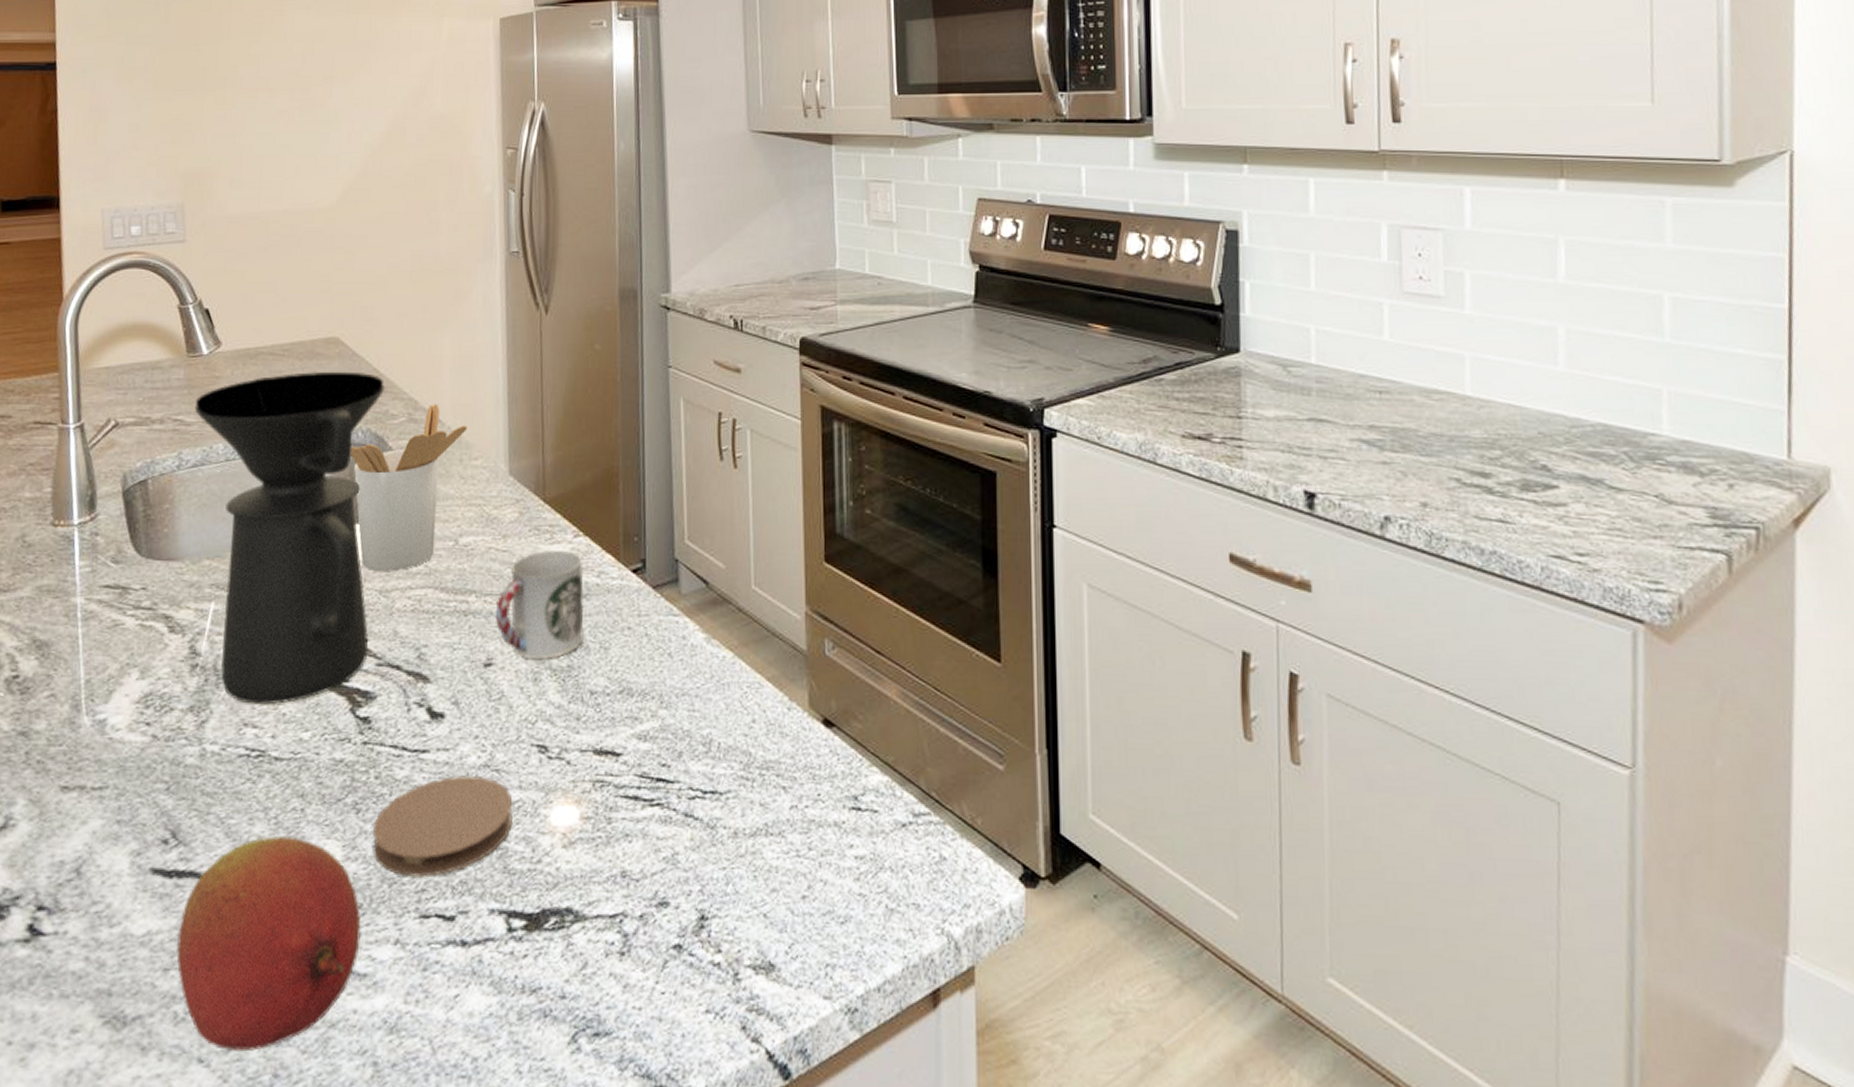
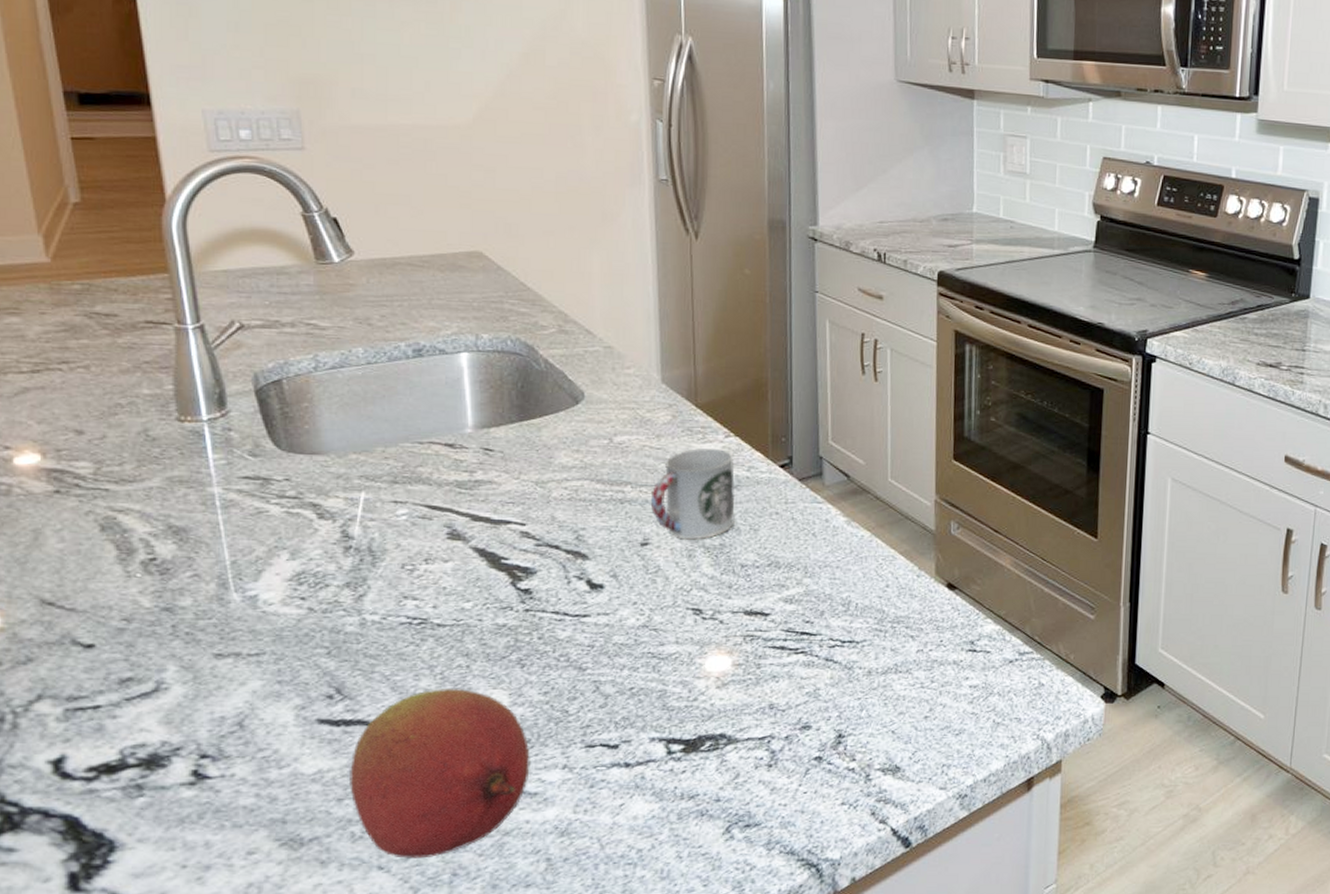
coffee maker: present [194,371,385,705] -> none [328,283,532,581]
utensil holder: present [351,404,468,571] -> none [500,318,619,465]
coaster: present [372,775,513,878] -> none [537,634,670,716]

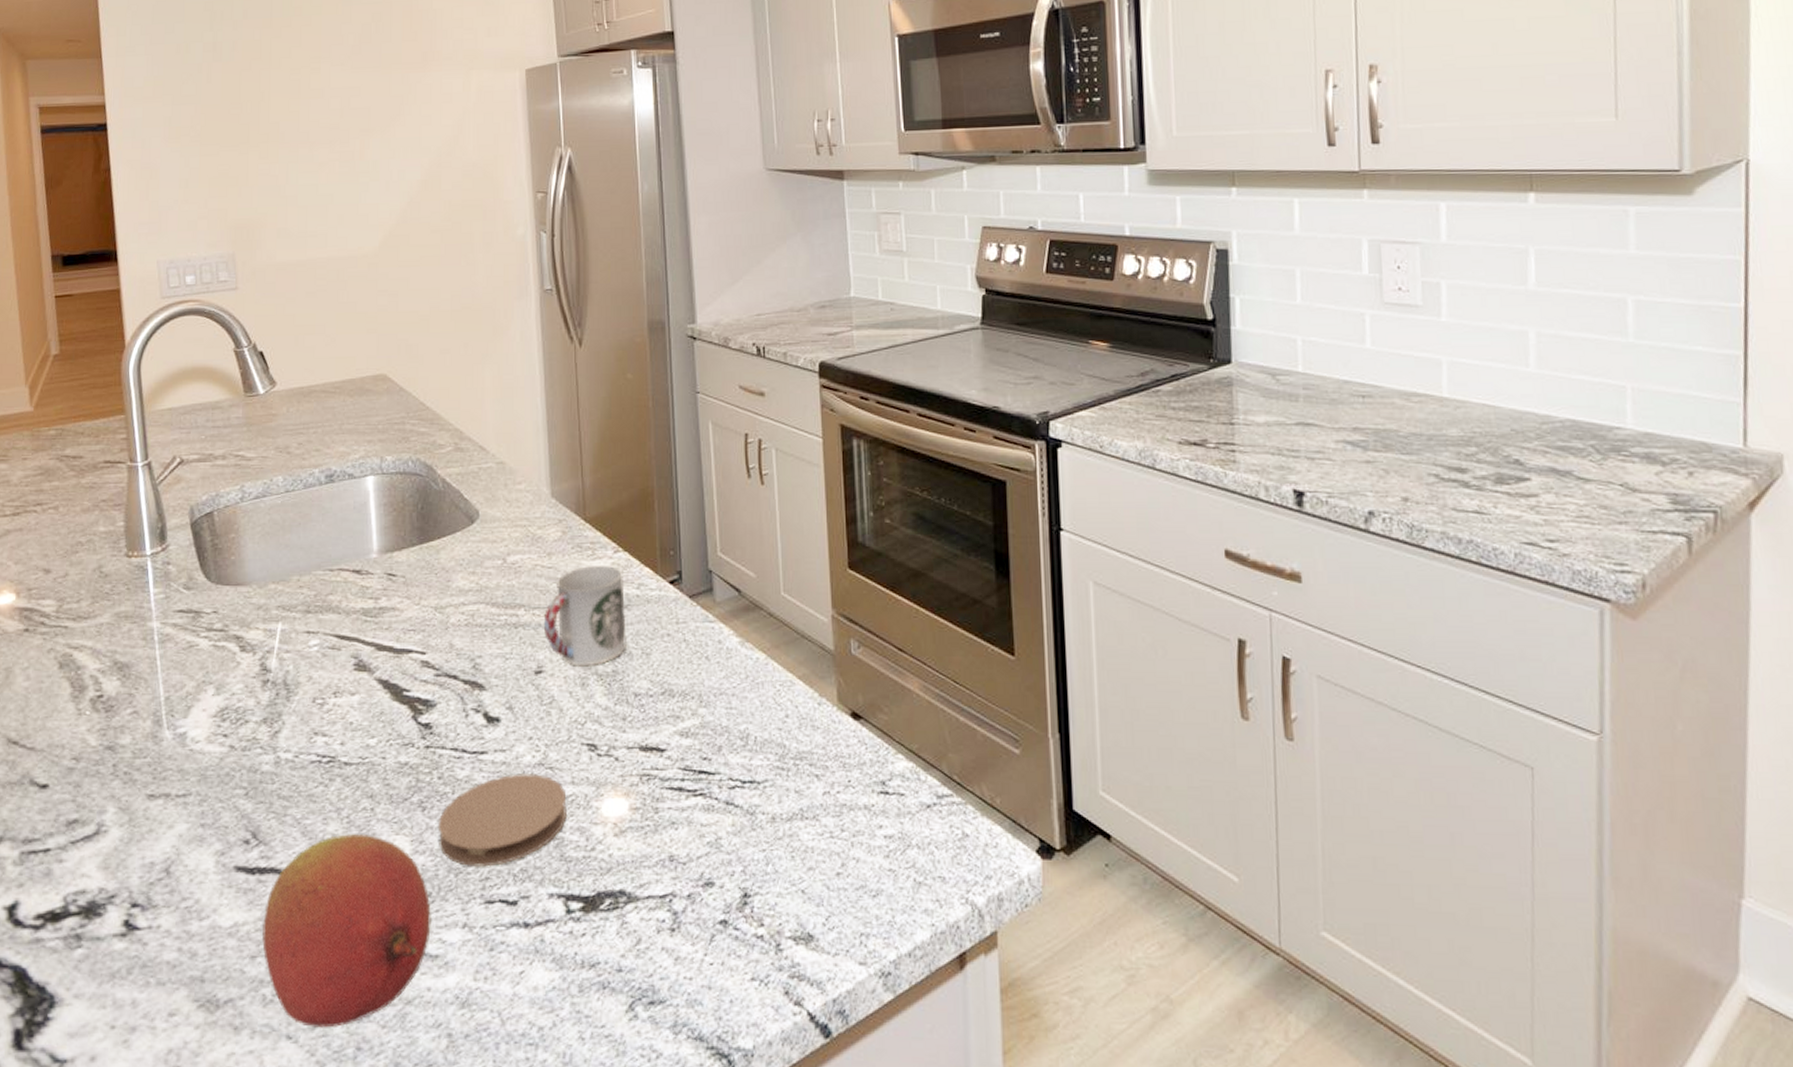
coaster: none [537,634,670,716] -> present [438,774,567,867]

